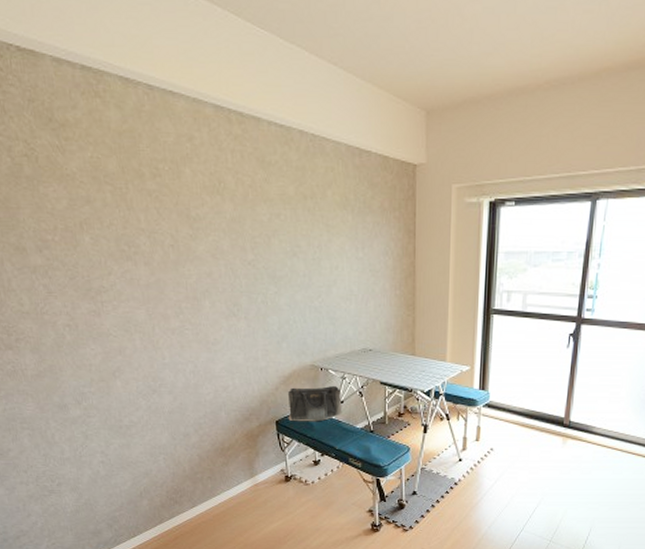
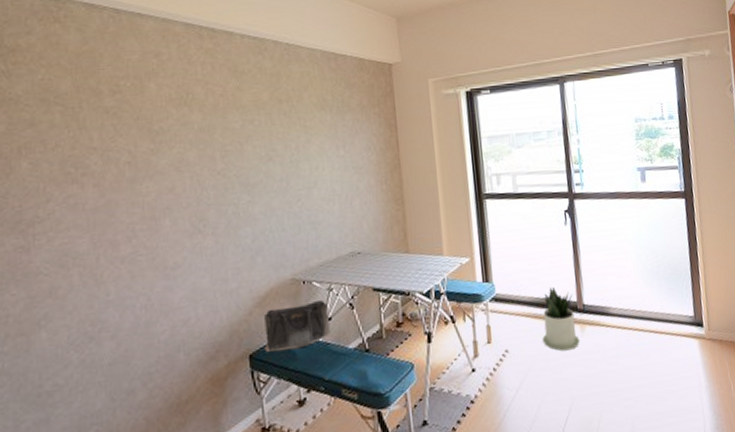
planter: none [526,403,561,457] -> present [543,287,581,351]

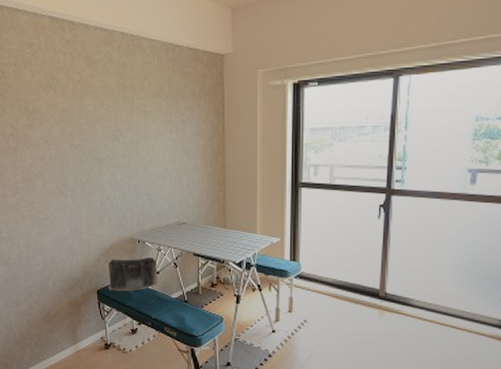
planter: present [543,287,581,351] -> none [341,274,377,330]

